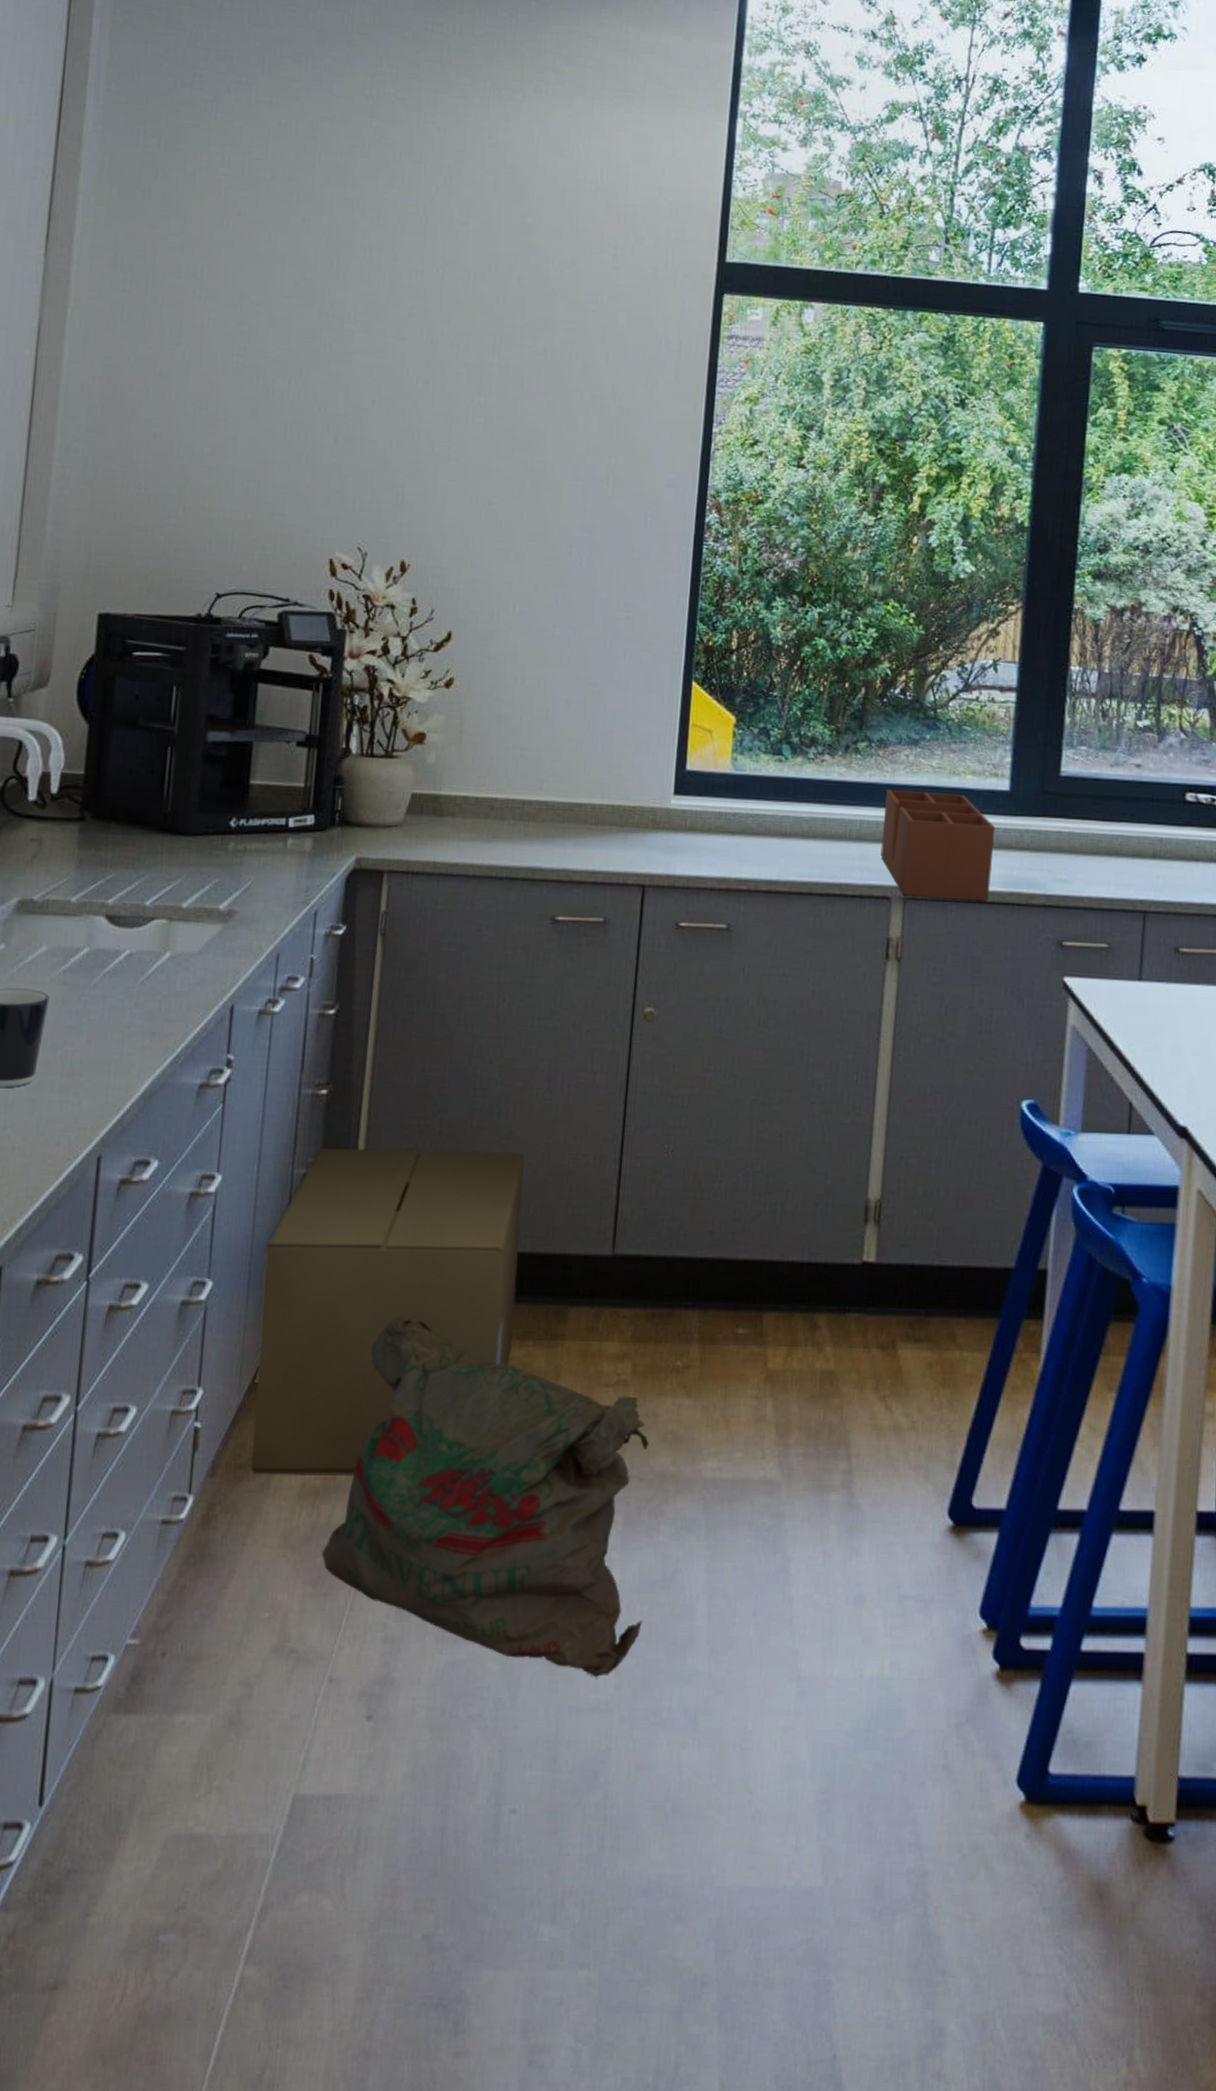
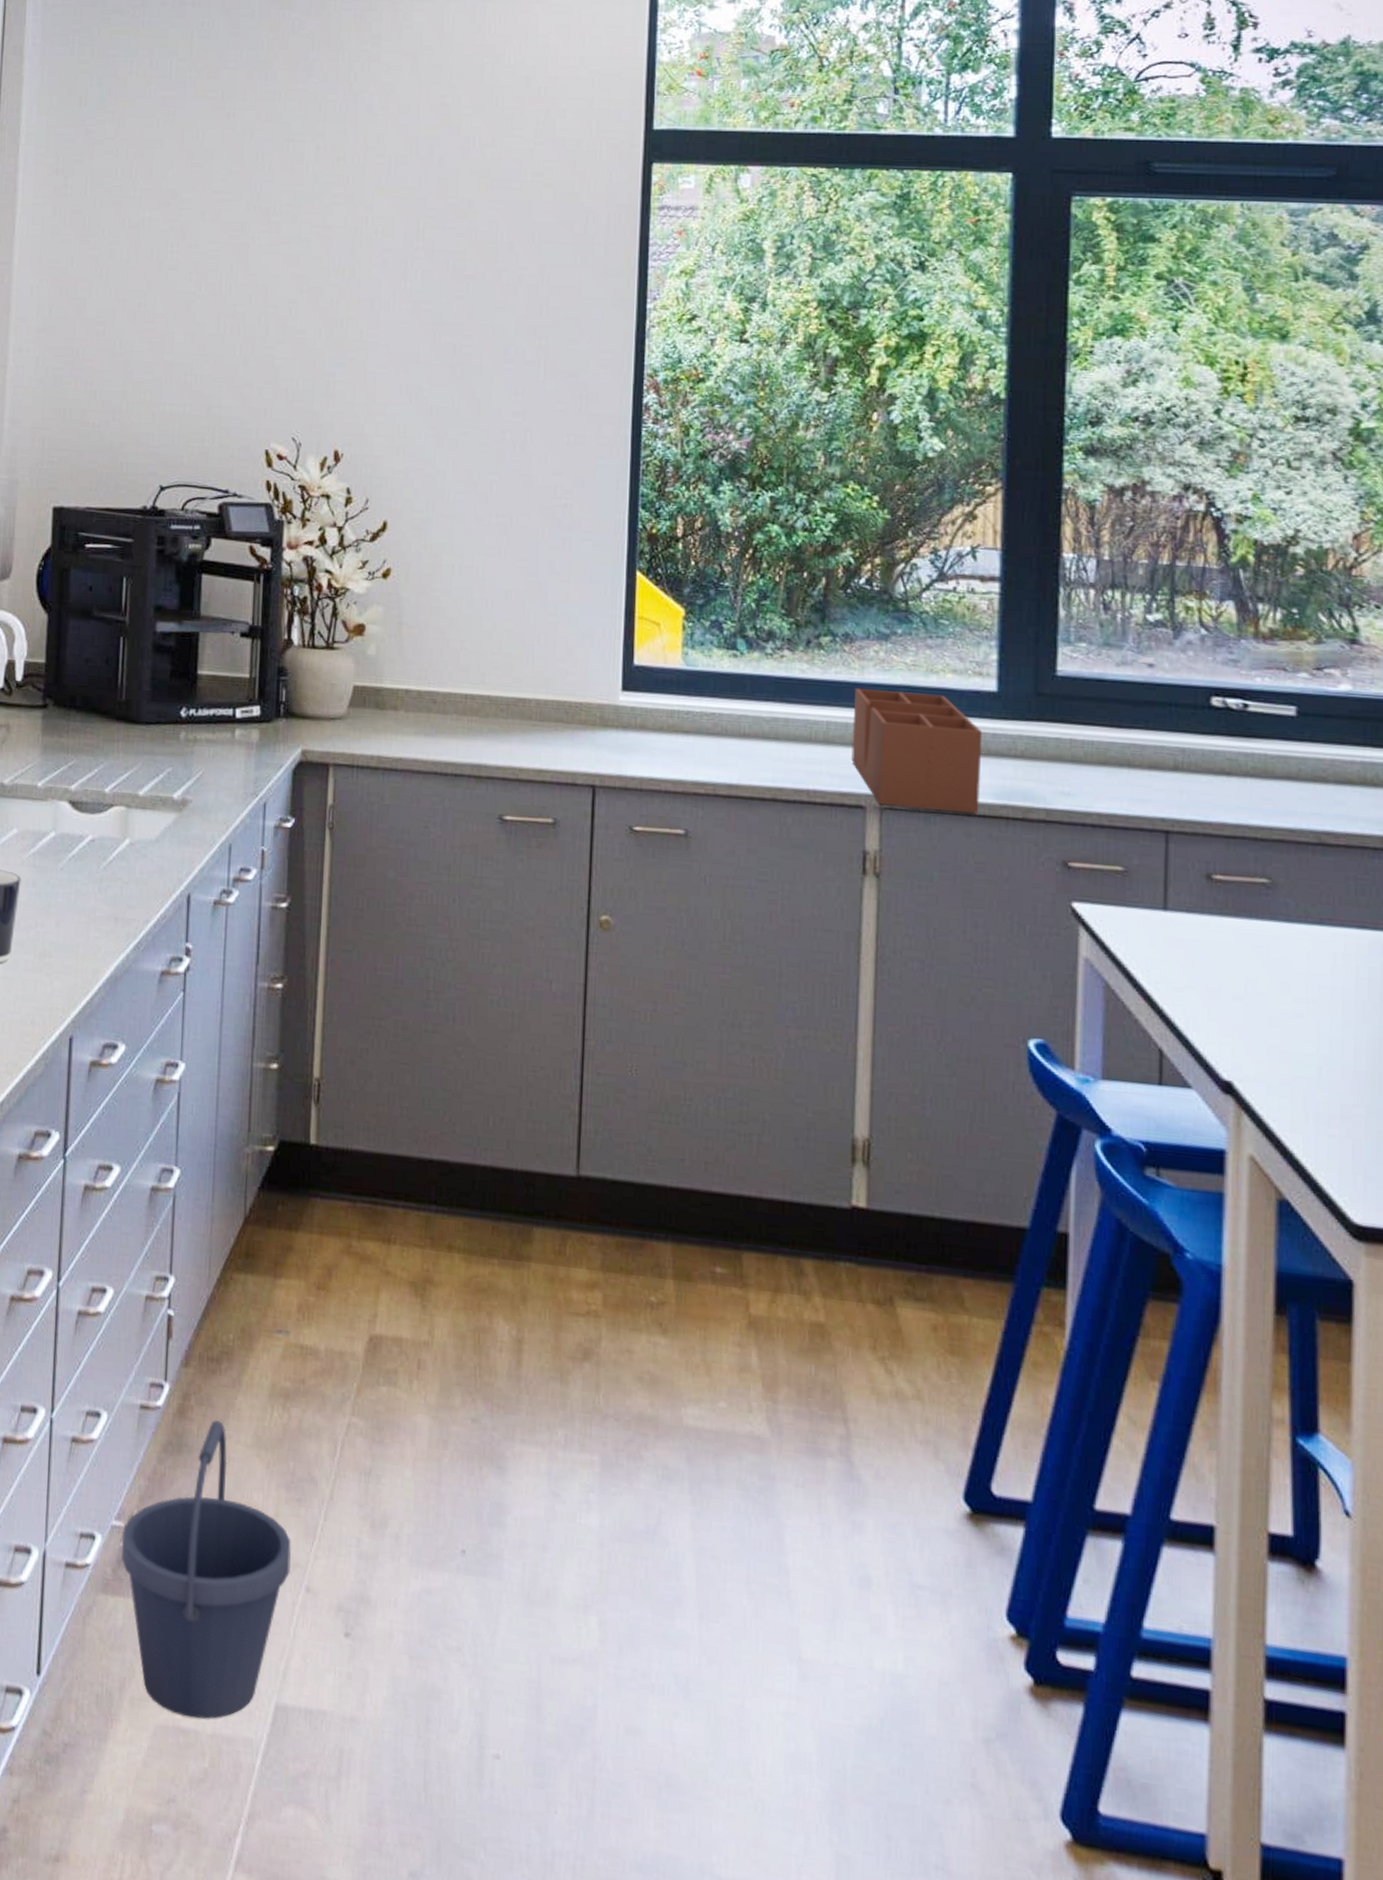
bucket: none [136,1526,316,1823] -> present [122,1420,291,1719]
box: present [251,1148,525,1475] -> none [223,1043,482,1380]
bag: present [321,1314,649,1678] -> none [294,1220,625,1627]

